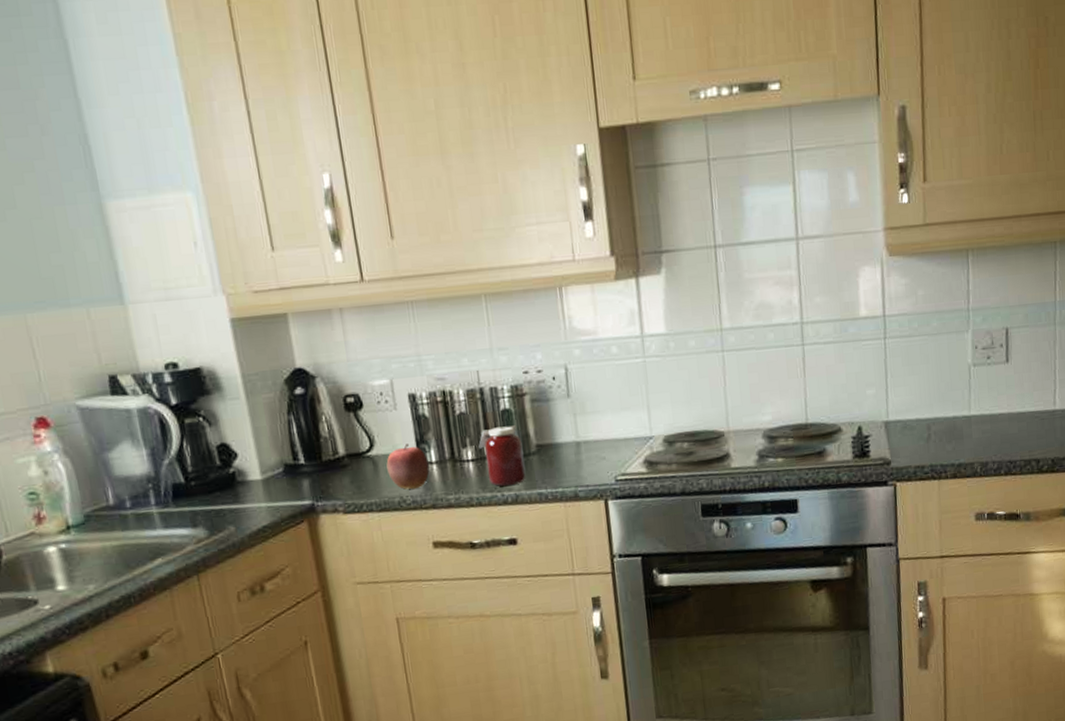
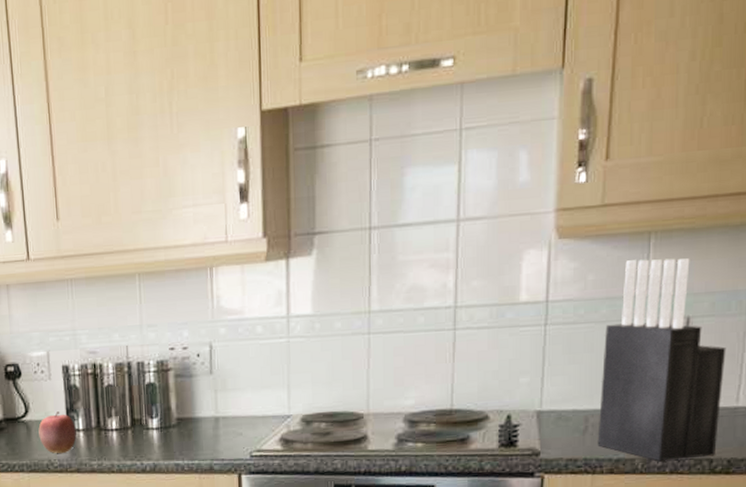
jar: present [478,424,526,487] -> none [123,397,165,456]
knife block: none [937,274,1041,464] -> present [597,258,726,462]

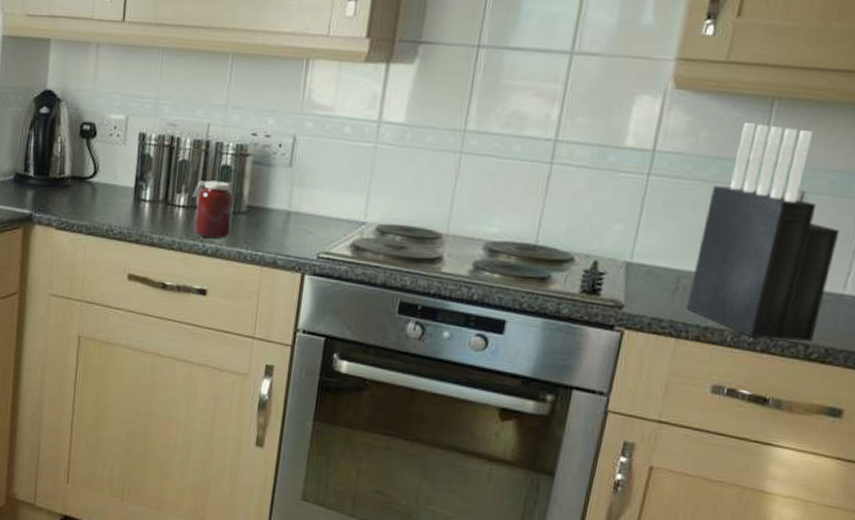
apple: present [38,412,77,454] -> none [103,178,143,222]
jar: none [123,397,165,456] -> present [192,180,234,239]

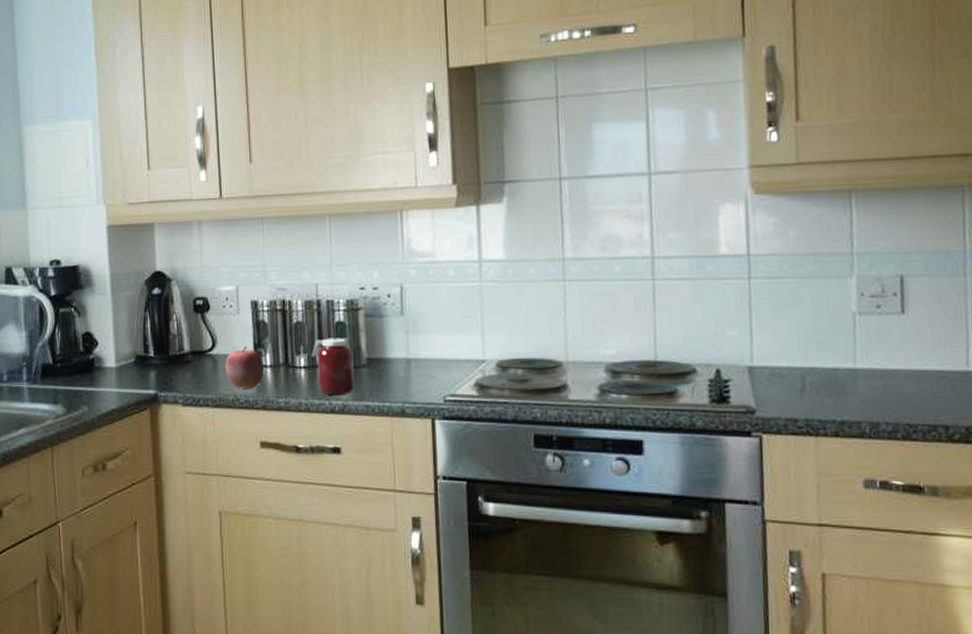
apple: none [103,178,143,222] -> present [225,346,264,390]
knife block: present [686,123,840,342] -> none [813,217,951,426]

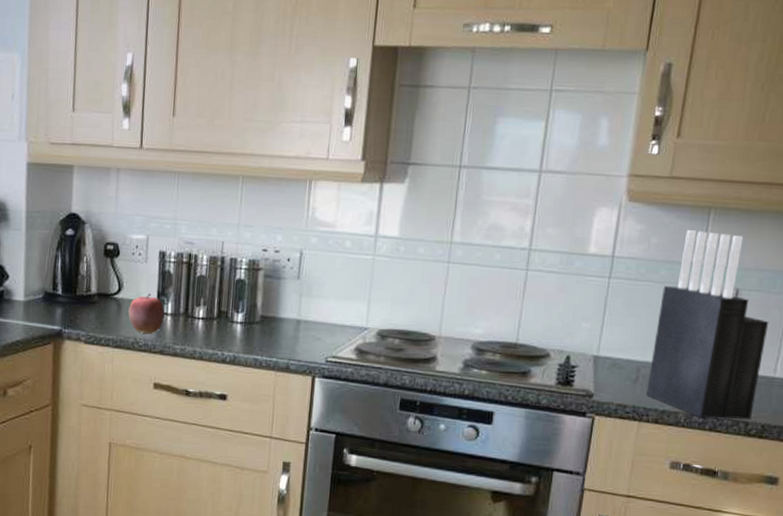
jar: present [311,336,355,396] -> none [210,293,249,348]
knife block: none [813,217,951,426] -> present [646,230,769,420]

